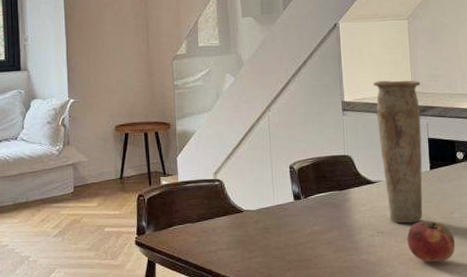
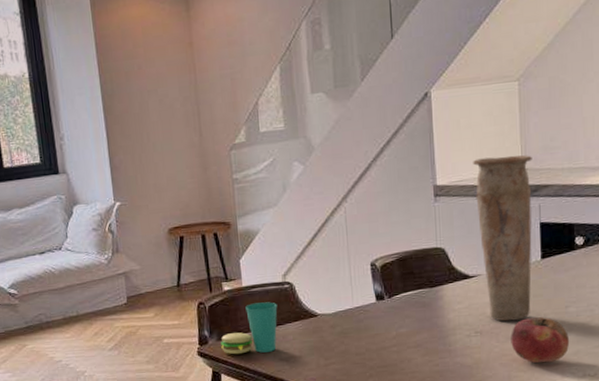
cup: none [157,197,209,245] -> present [221,302,278,355]

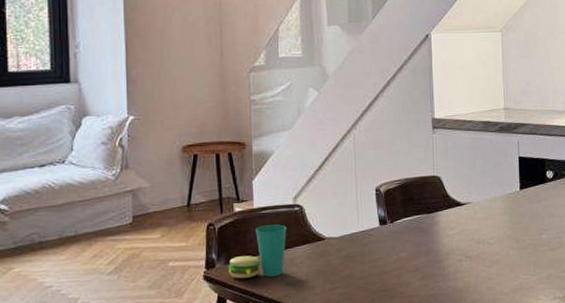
vase: present [473,155,532,321] -> none [465,96,513,247]
fruit: present [511,317,570,363] -> none [495,243,543,286]

